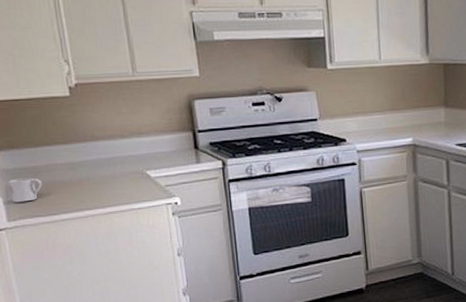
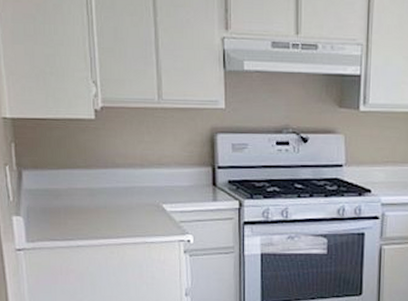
mug: present [8,177,42,203] -> none [29,200,61,224]

